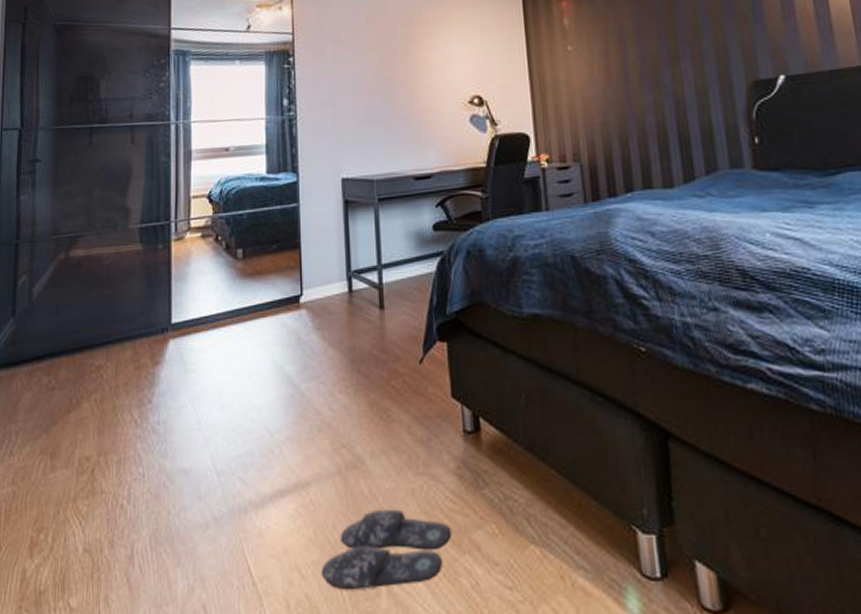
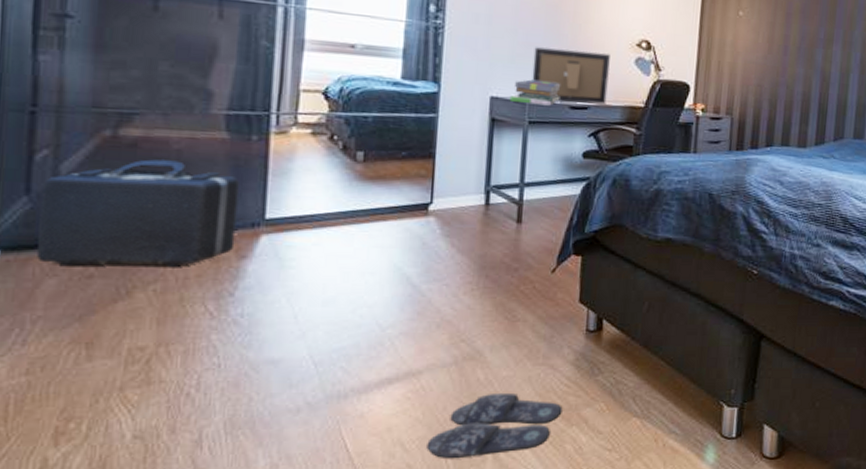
suitcase: none [18,275,151,379] -> present [36,159,239,268]
books: none [358,154,404,181] -> present [509,79,560,106]
picture frame: none [374,117,448,175] -> present [532,47,610,104]

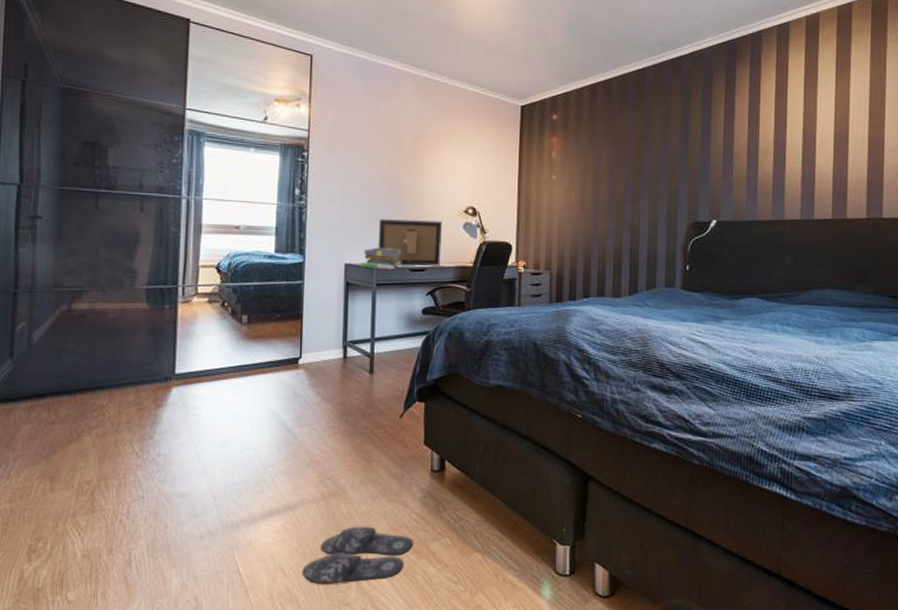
suitcase: present [36,159,239,268] -> none [16,327,156,416]

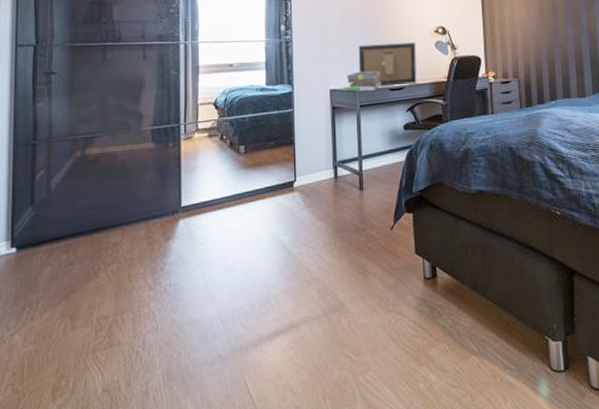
slippers: present [302,526,413,584] -> none [309,338,413,400]

